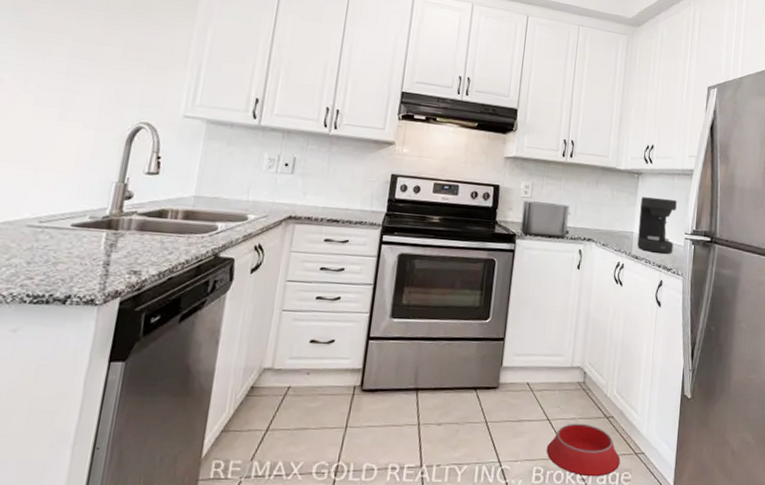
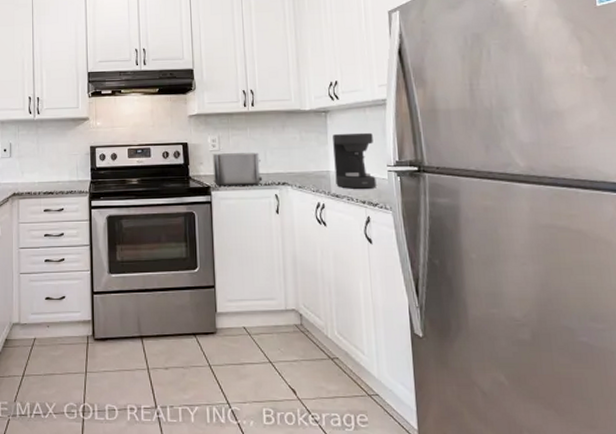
pet bowl: present [546,423,620,476] -> none [273,365,353,418]

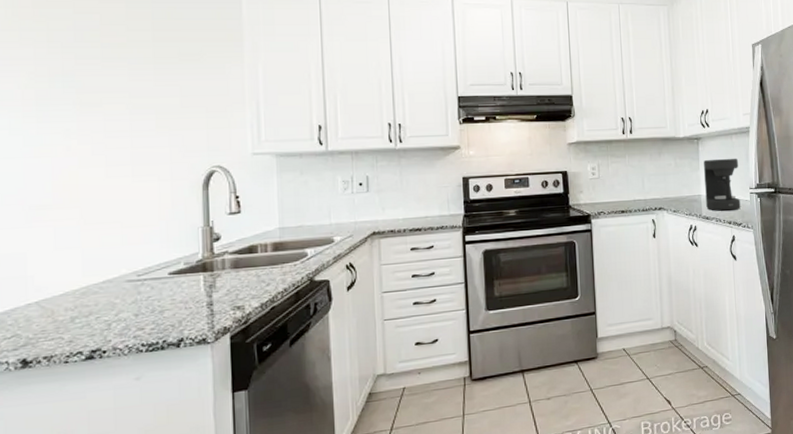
toaster: present [212,153,263,187] -> none [592,179,641,214]

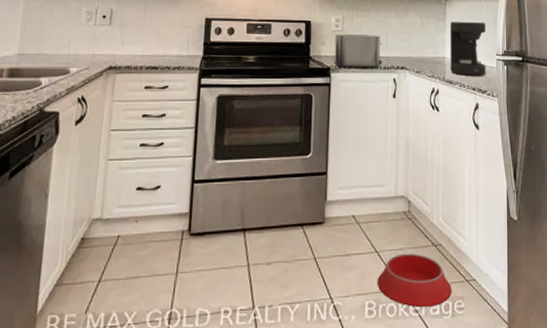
toaster: none [592,179,641,214] -> present [334,34,383,69]
pet bowl: none [650,376,720,423] -> present [377,253,452,307]

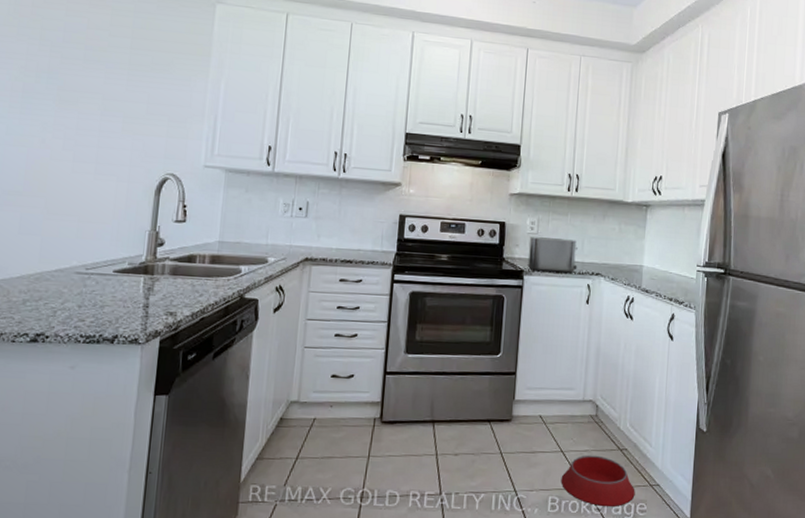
coffee maker: present [450,21,486,76] -> none [647,229,688,287]

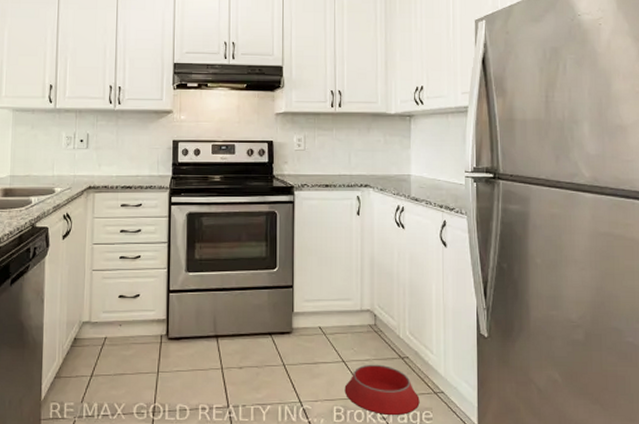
toaster: present [527,236,578,274] -> none [297,153,346,187]

